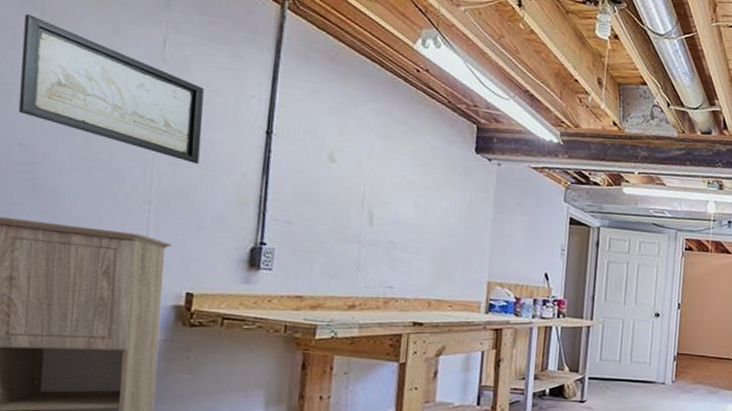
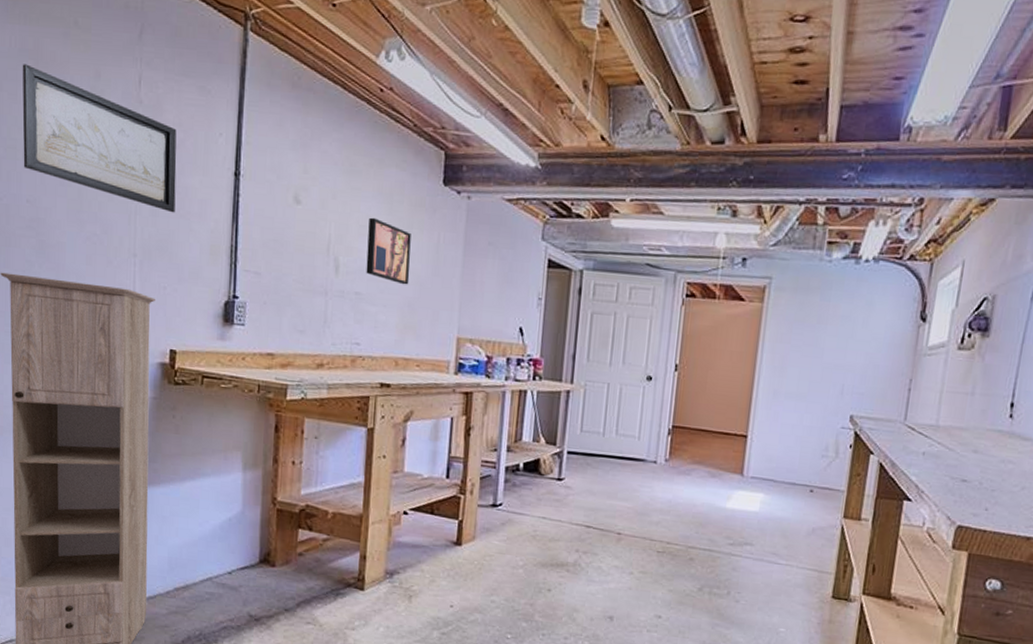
wall art: none [400,177,445,236] -> present [366,217,411,285]

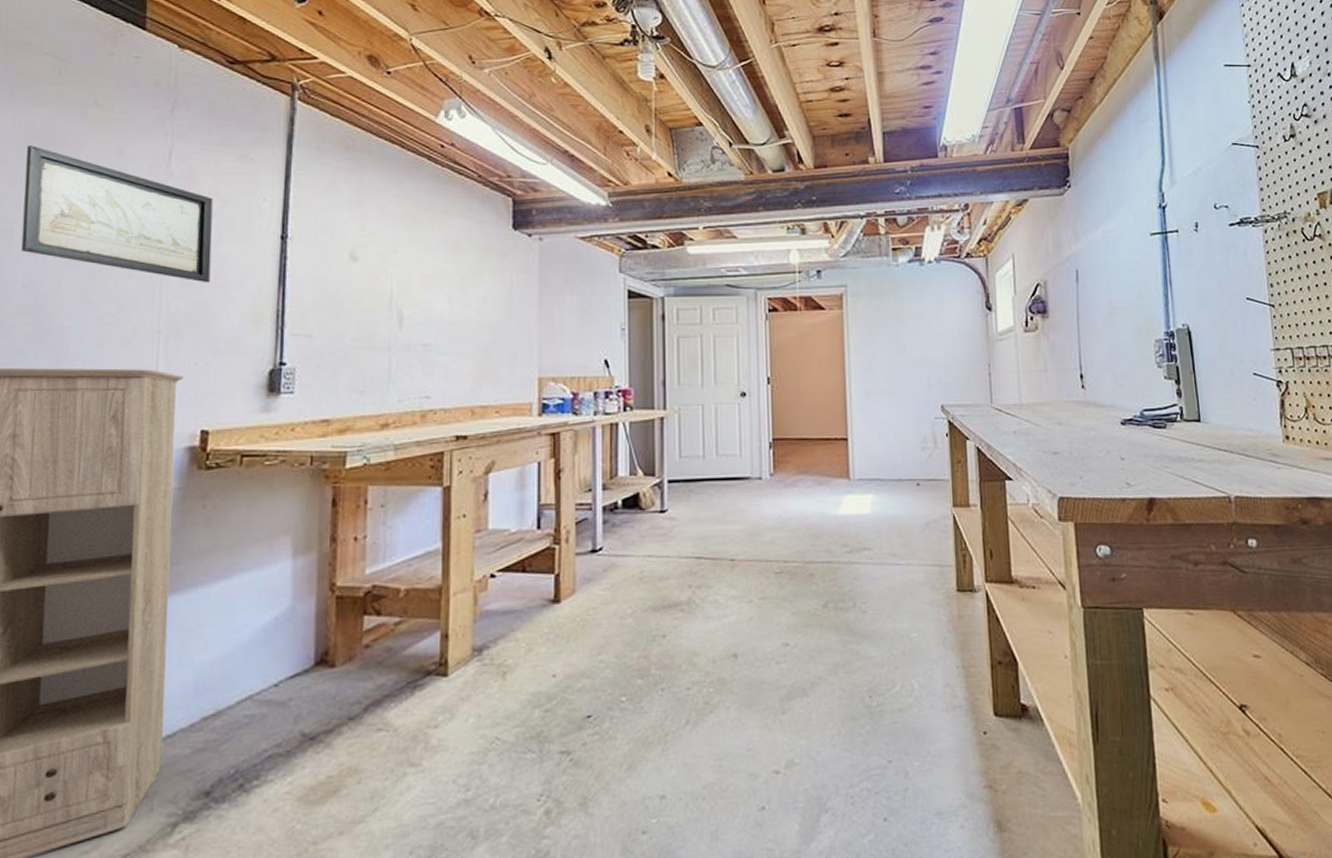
wall art: present [366,217,411,285] -> none [434,267,483,331]

